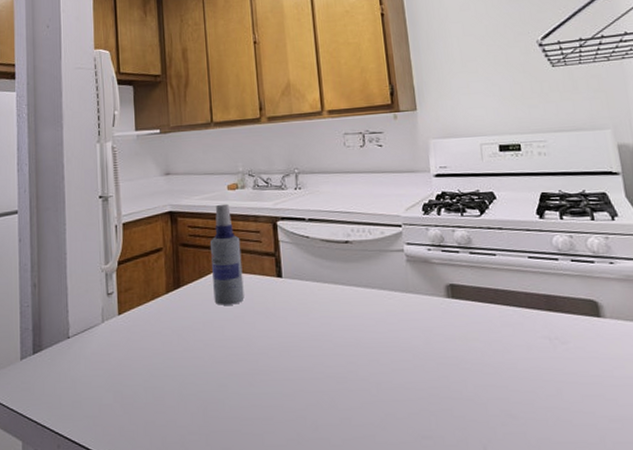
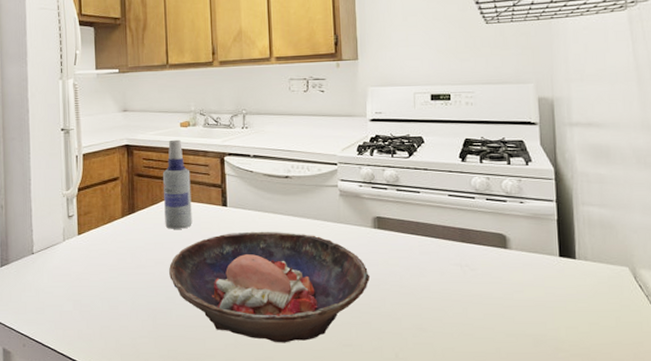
bowl: none [220,304,448,437] -> present [169,231,371,343]

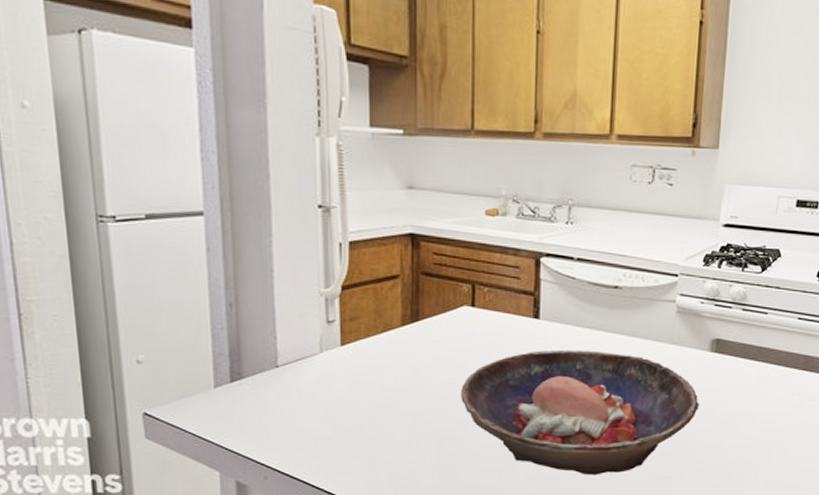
spray bottle: present [162,139,192,229] -> none [458,231,495,344]

